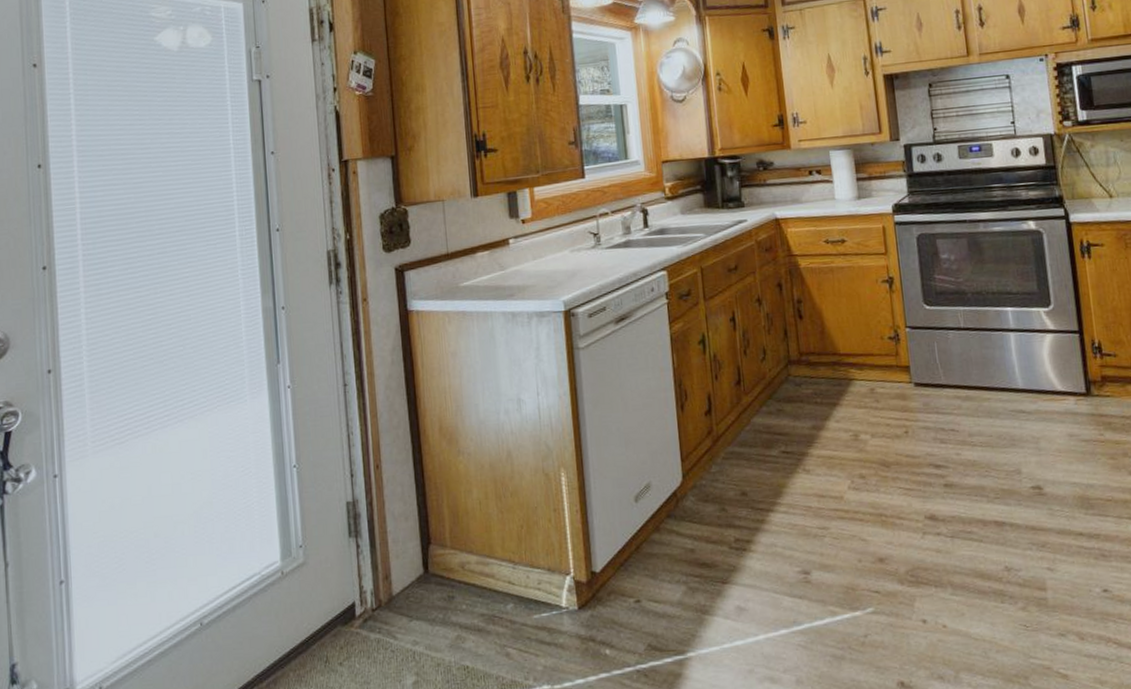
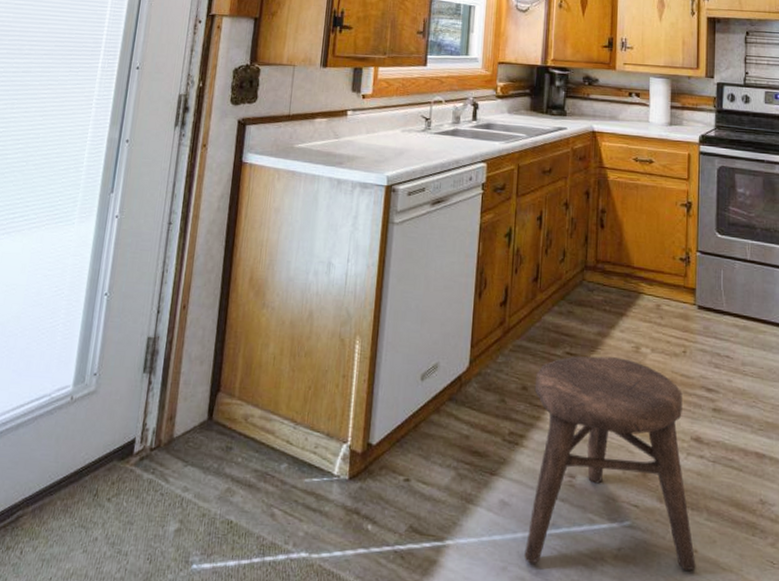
stool: none [754,448,947,662] -> present [524,356,696,571]

